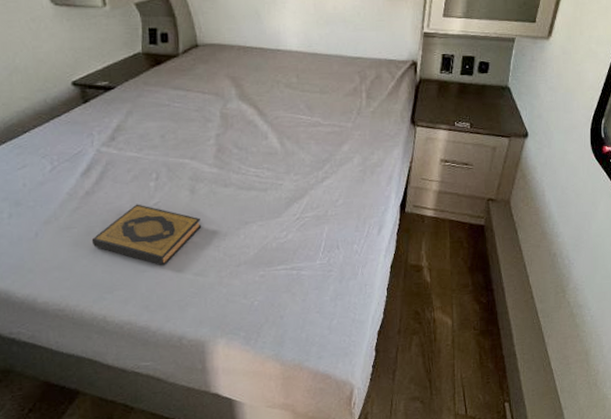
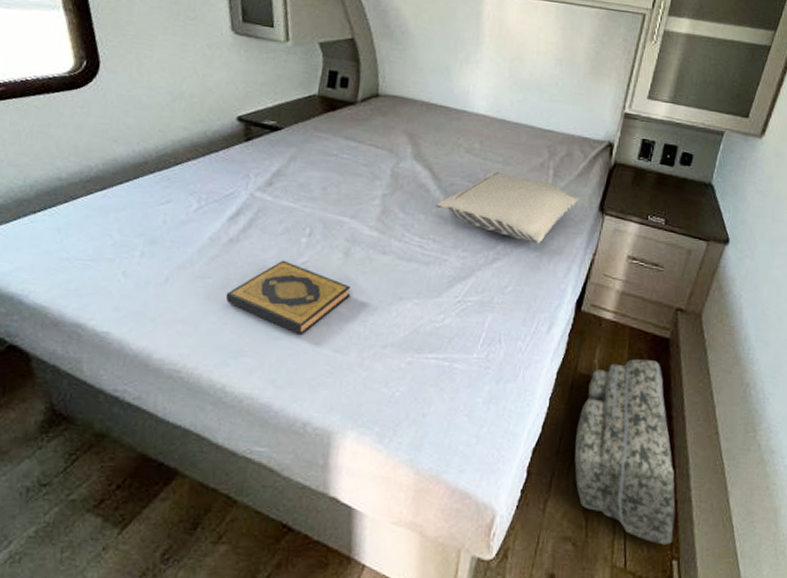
pillow: none [265,100,392,160] -> present [436,171,580,244]
backpack: none [413,245,504,393] -> present [574,359,676,546]

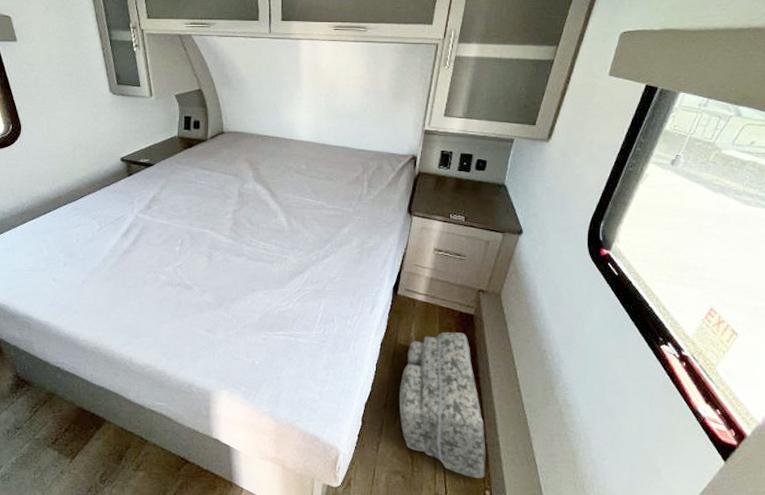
hardback book: present [225,260,351,336] -> none [125,264,215,320]
pillow: present [436,171,580,244] -> none [275,186,391,242]

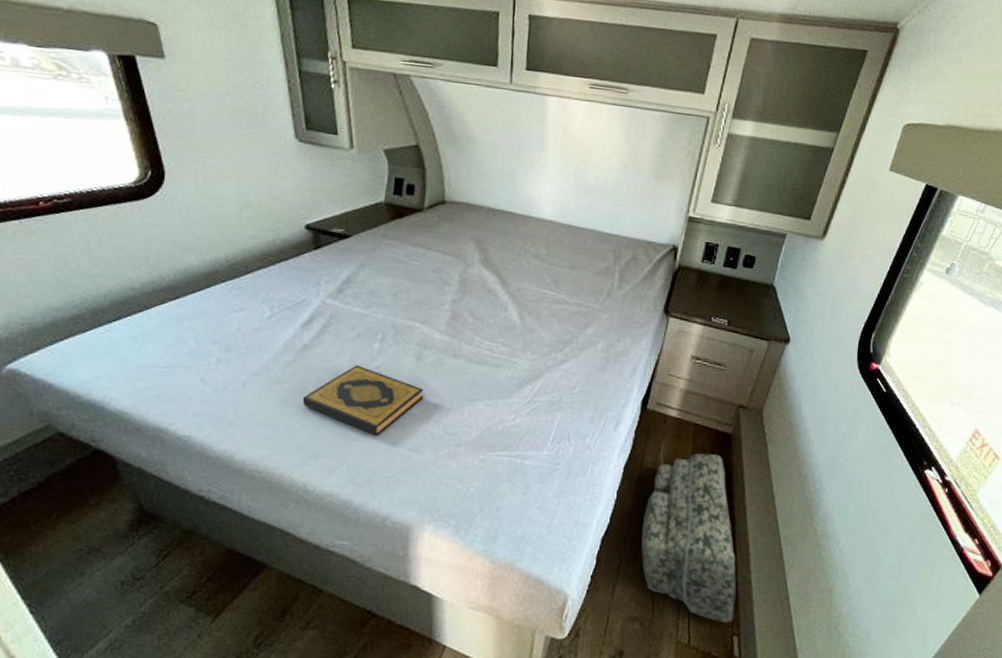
hardback book: none [125,264,215,320] -> present [302,365,424,437]

